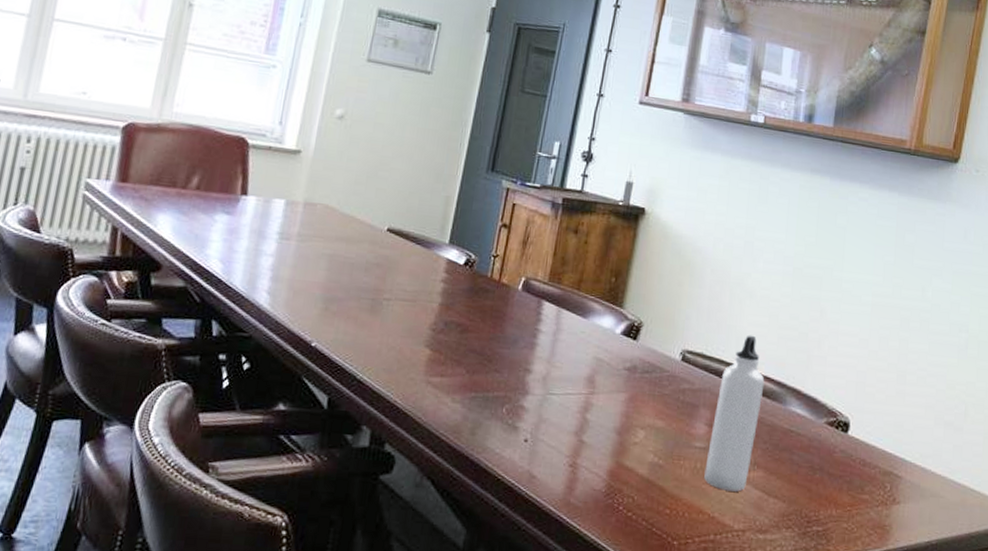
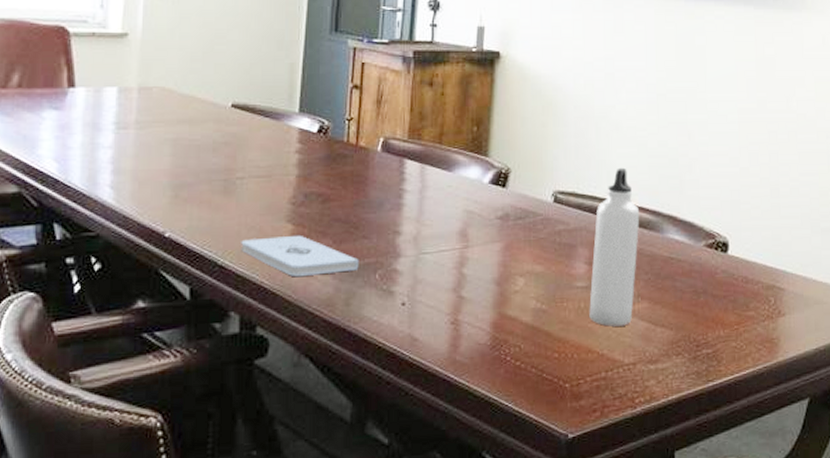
notepad: none [379,358,489,402] -> present [241,234,359,276]

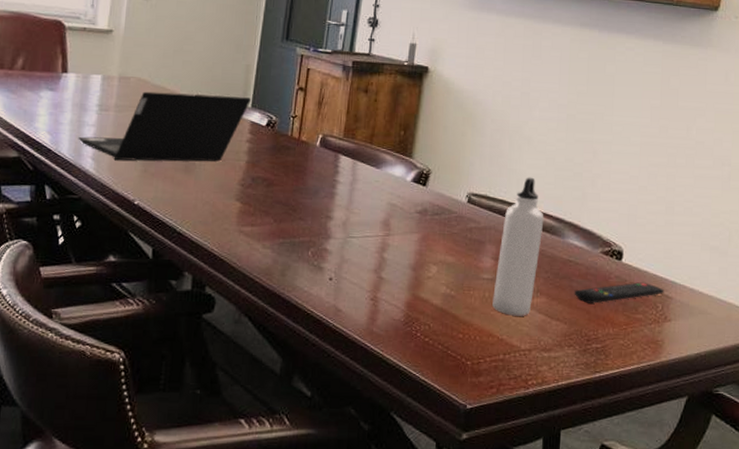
laptop computer: none [92,101,298,187] -> present [78,91,251,162]
notepad: present [241,234,359,276] -> none [196,212,295,248]
remote control: none [678,275,776,304] -> present [574,282,664,303]

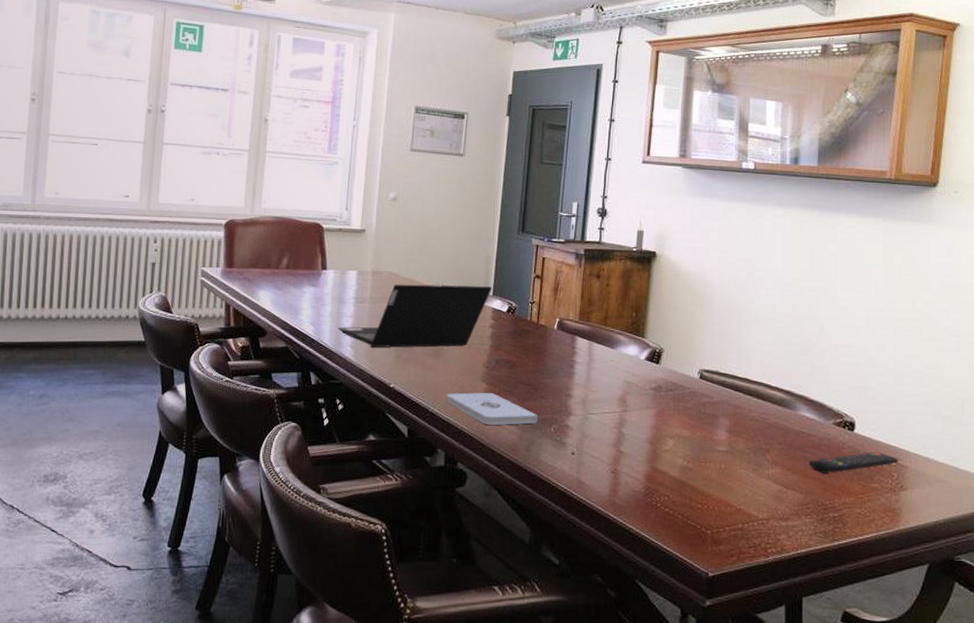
notepad: none [196,212,295,248] -> present [447,392,538,425]
water bottle: present [492,177,544,316] -> none [729,352,775,487]

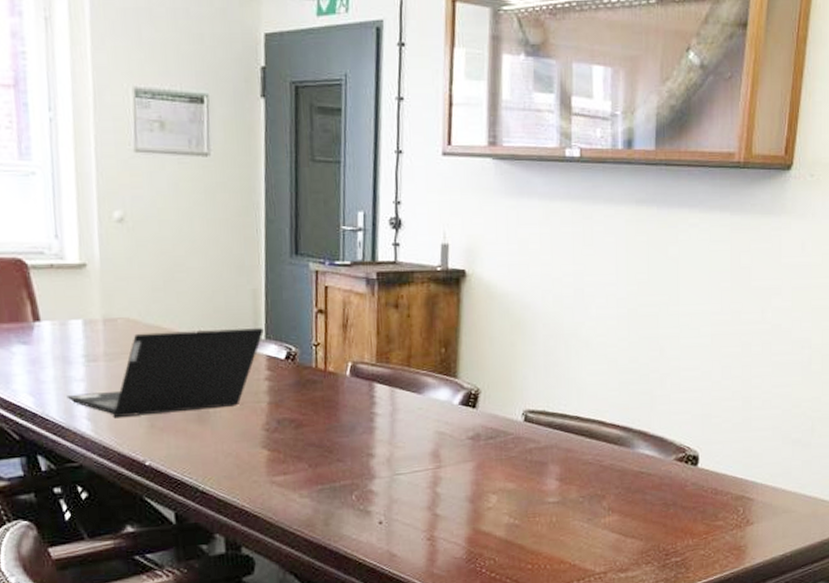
notepad: present [447,392,538,425] -> none [219,460,336,499]
remote control: present [808,452,899,473] -> none [648,486,745,516]

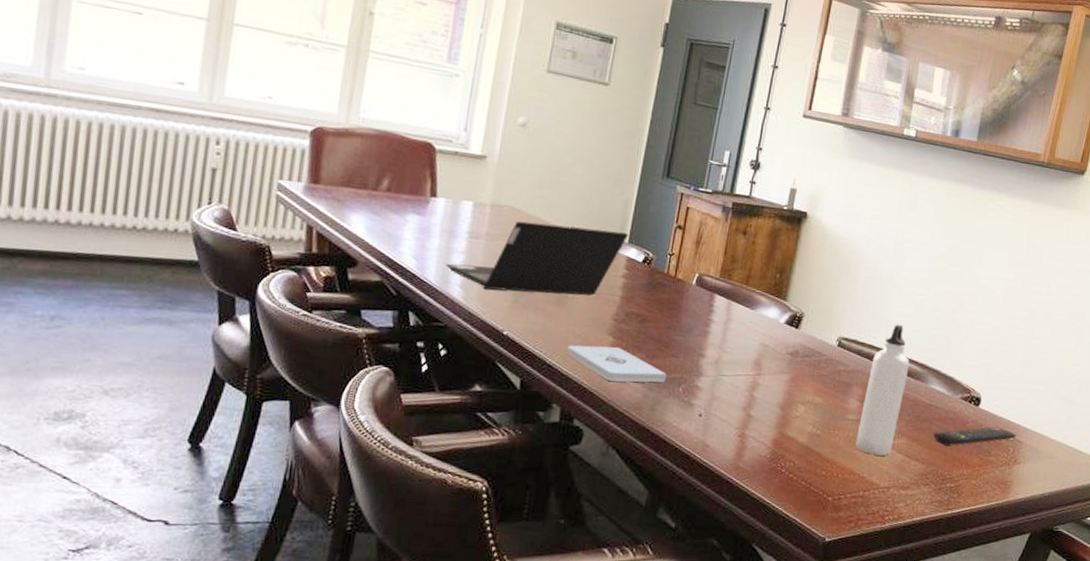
notepad: none [219,460,336,499] -> present [567,345,667,383]
water bottle: none [561,385,611,539] -> present [855,324,910,456]
remote control: none [648,486,745,516] -> present [933,427,1016,446]

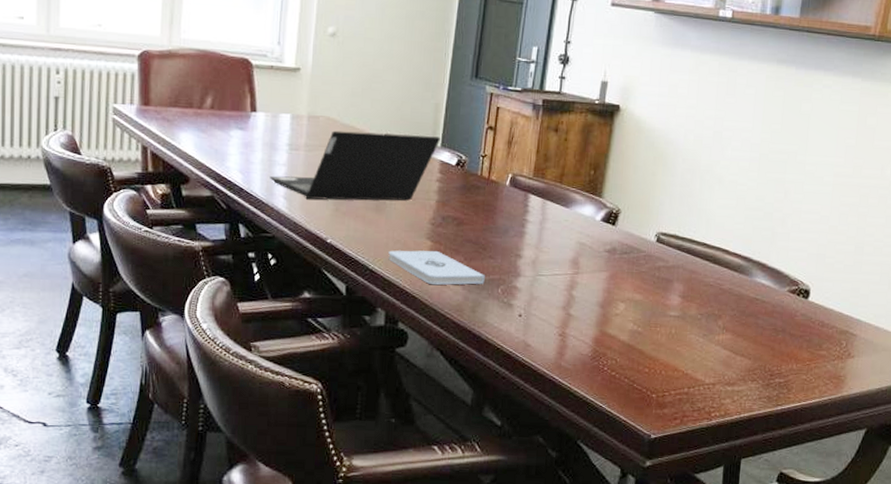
water bottle: present [855,324,910,456] -> none [678,216,733,352]
remote control: present [933,427,1016,446] -> none [759,320,849,340]

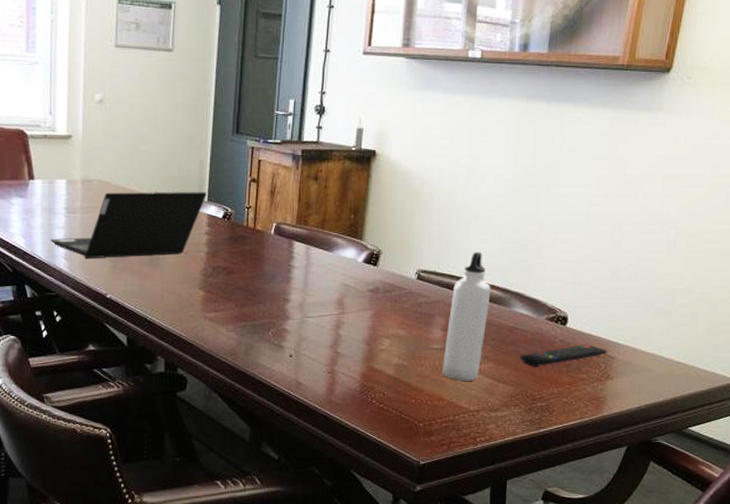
notepad: present [388,250,485,285] -> none [164,299,256,331]
water bottle: none [678,216,733,352] -> present [442,251,491,381]
remote control: none [759,320,849,340] -> present [520,345,607,366]

